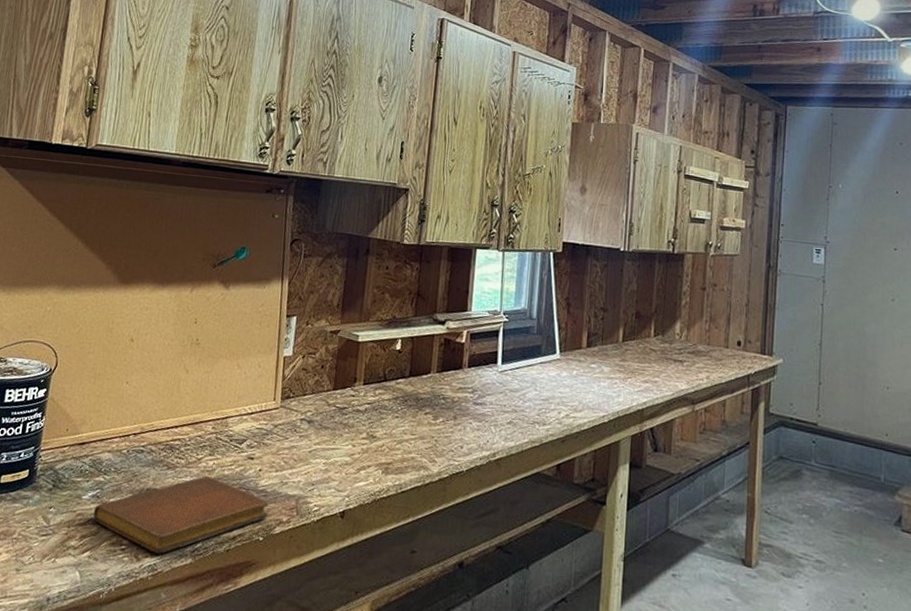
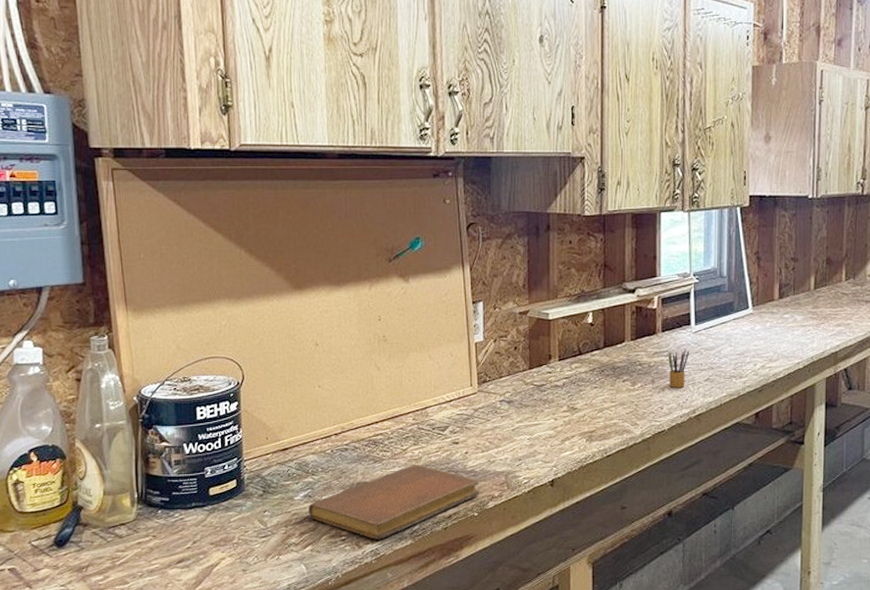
pencil box: none [471,387,495,428] -> present [668,348,690,388]

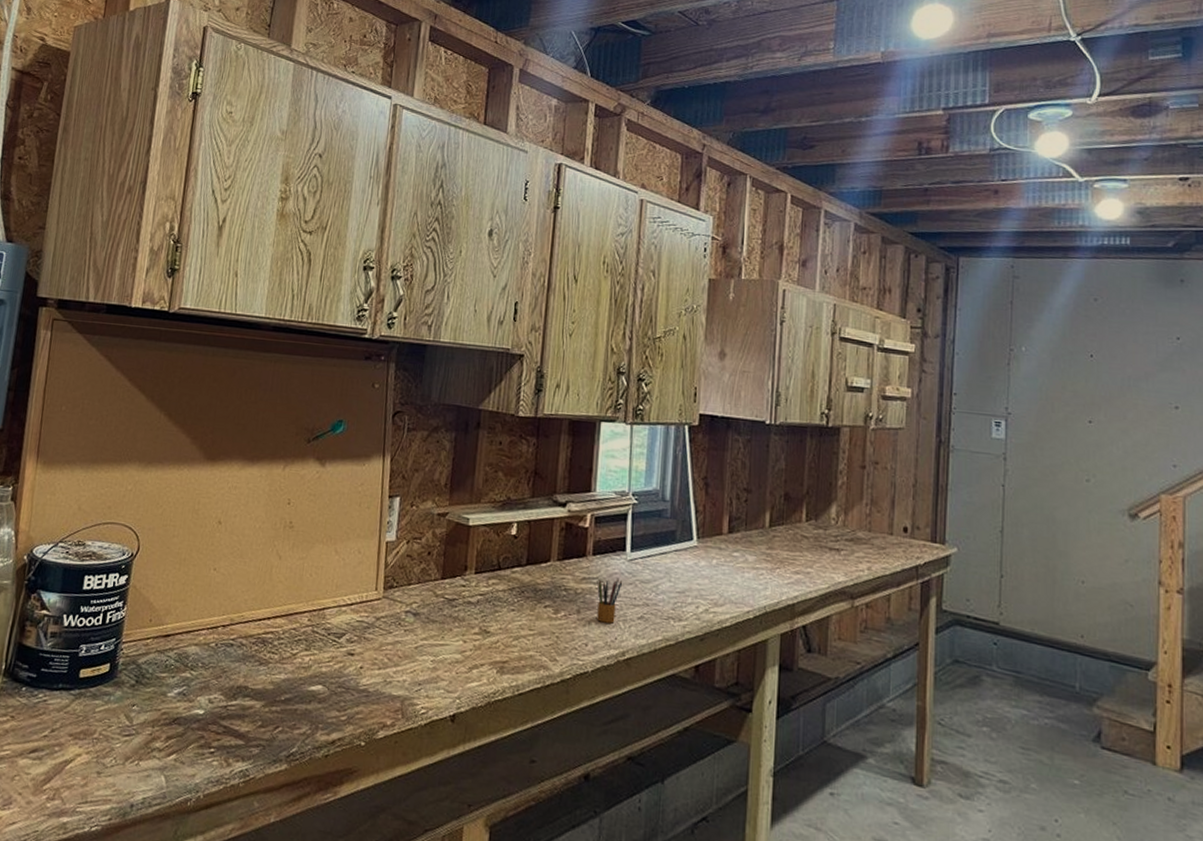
notebook: present [307,465,480,539] -> none [179,673,372,758]

